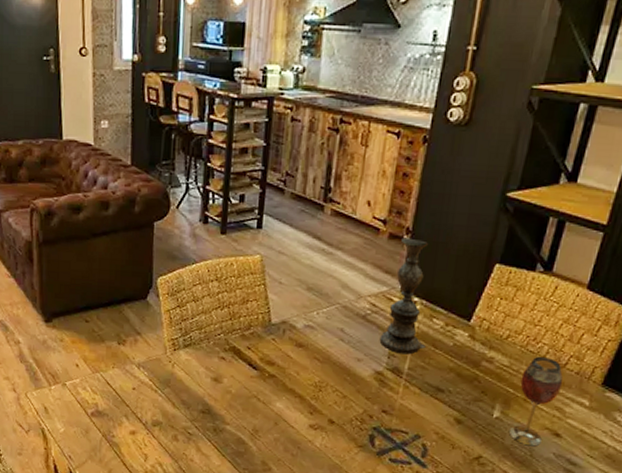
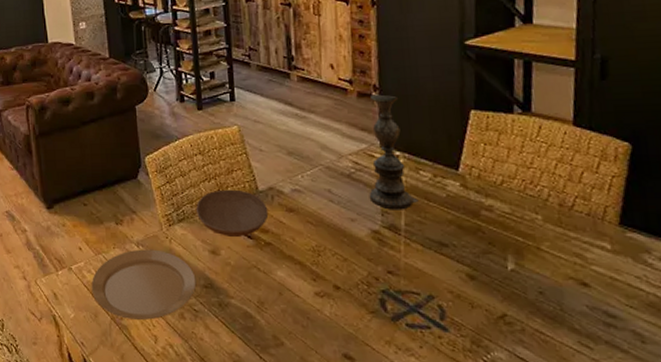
plate: none [84,371,195,440] -> present [91,249,197,321]
bowl: none [204,318,278,367] -> present [196,189,269,237]
wineglass: present [509,356,563,447] -> none [527,199,576,299]

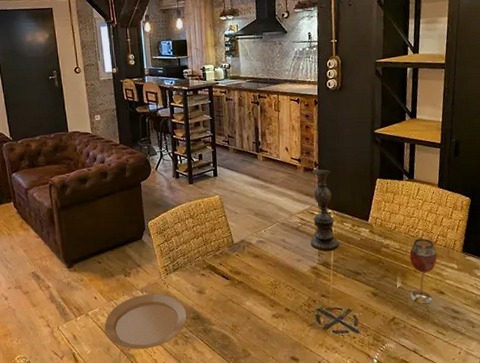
bowl: present [196,189,269,237] -> none [187,243,241,279]
wineglass: none [527,199,576,299] -> present [409,238,438,304]

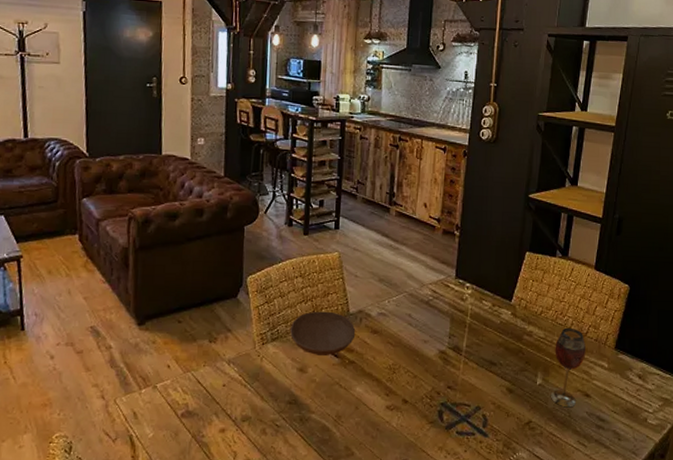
plate: present [104,293,187,350] -> none [175,367,282,438]
bowl: none [187,243,241,279] -> present [290,311,356,355]
candlestick: present [310,169,342,252] -> none [441,233,479,334]

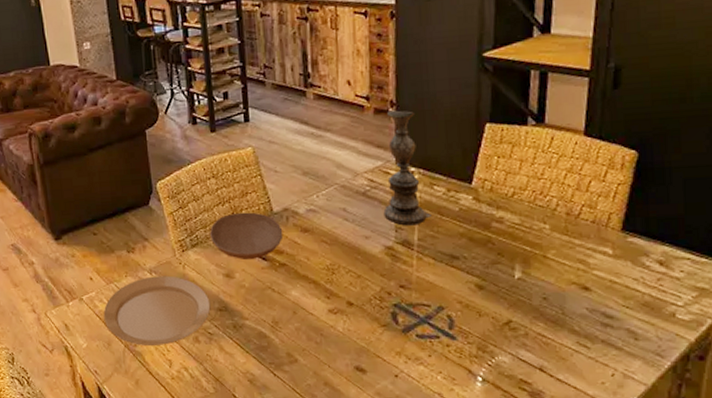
plate: none [175,367,282,438] -> present [103,275,211,347]
candlestick: none [441,233,479,334] -> present [383,110,432,226]
wineglass: present [551,327,587,408] -> none [535,209,581,304]

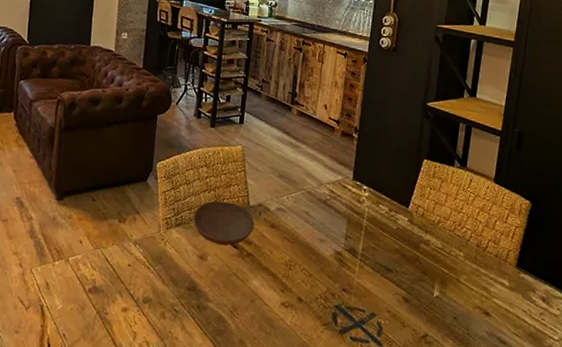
plate: present [103,275,211,347] -> none [83,248,182,317]
candlestick: present [383,110,432,226] -> none [338,135,375,236]

